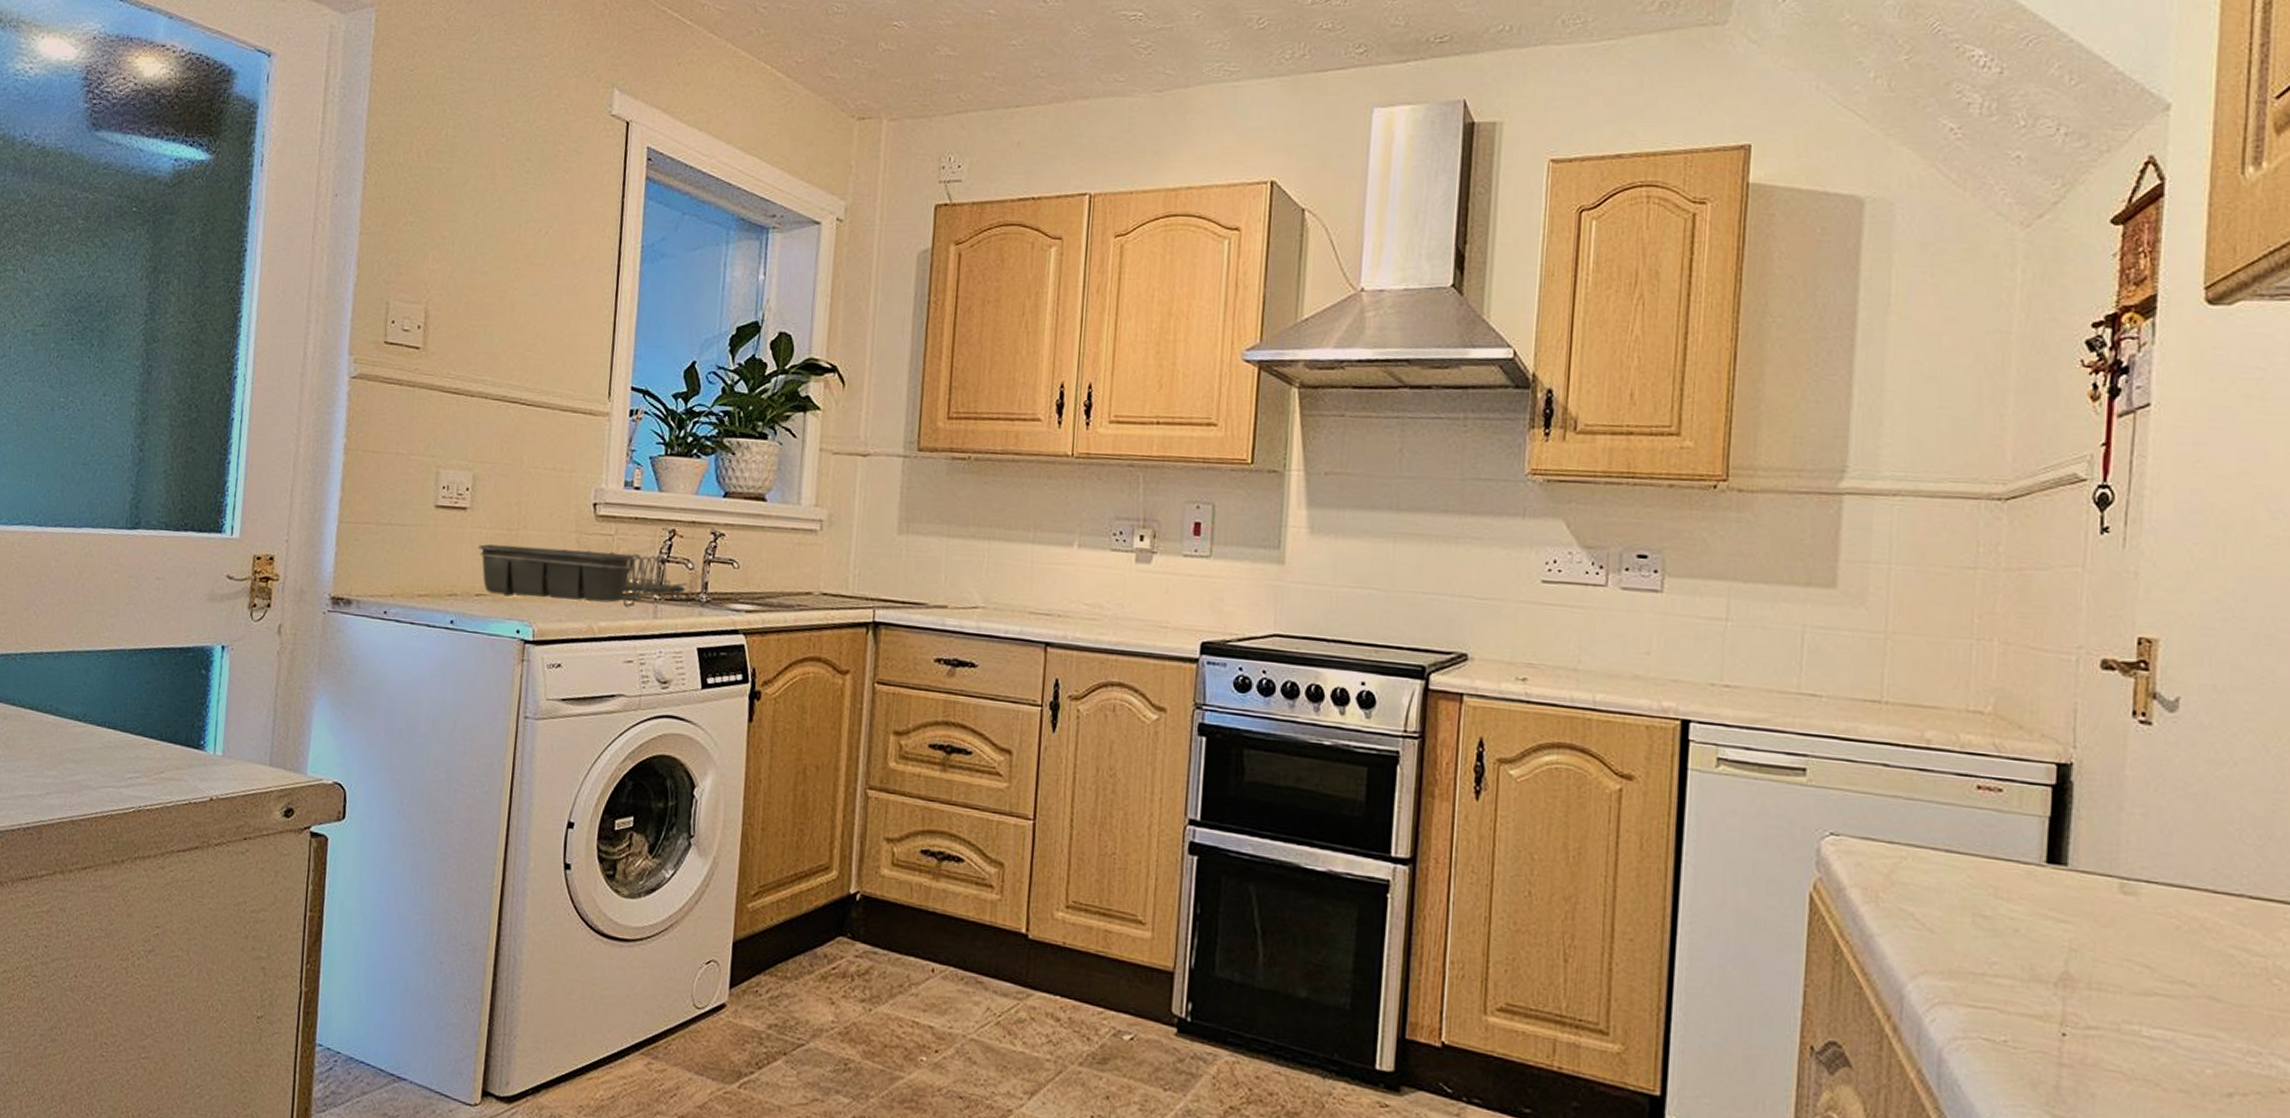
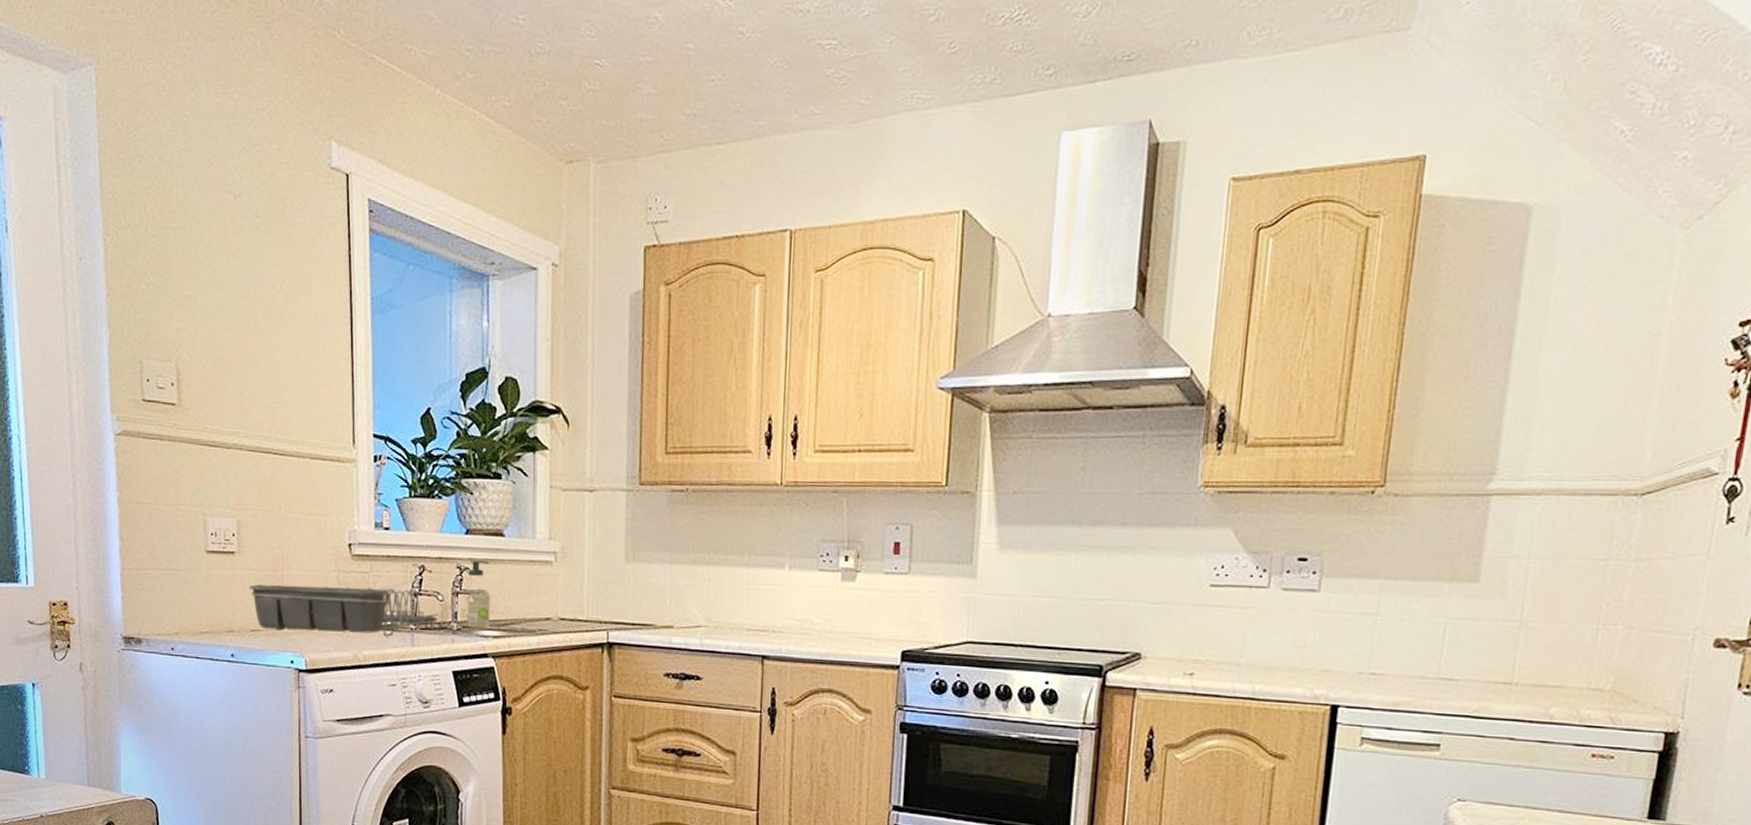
soap dispenser: none [710,526,747,601] -> present [460,560,491,628]

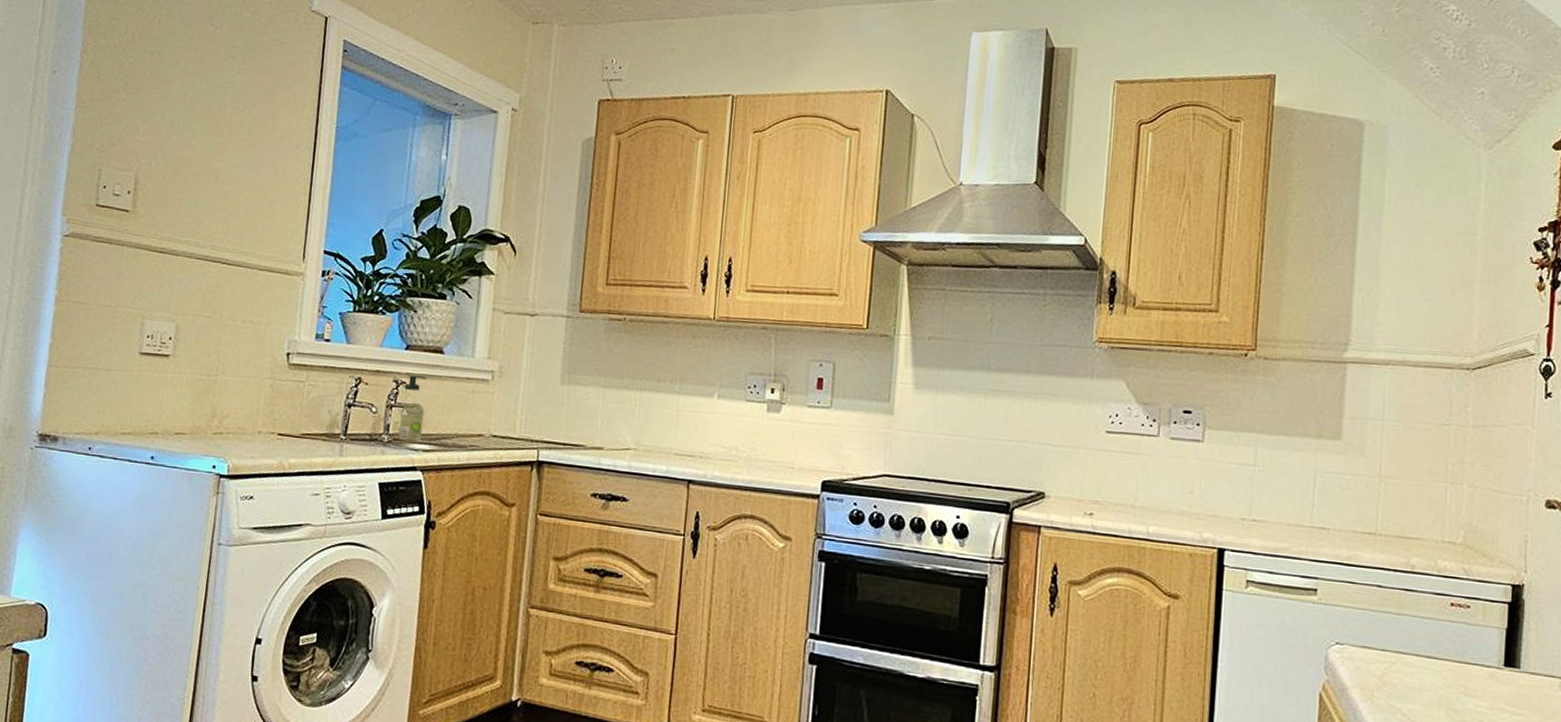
dish rack: present [248,584,439,637] -> none [178,388,371,446]

